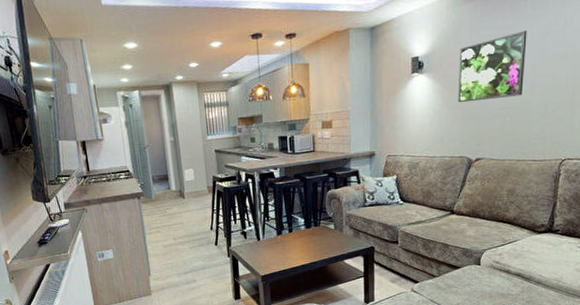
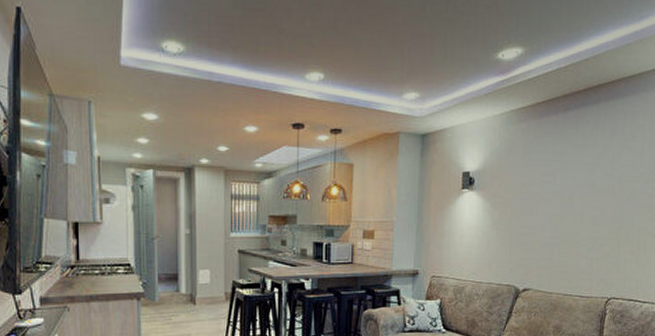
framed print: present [458,31,527,103] -> none [507,159,577,227]

